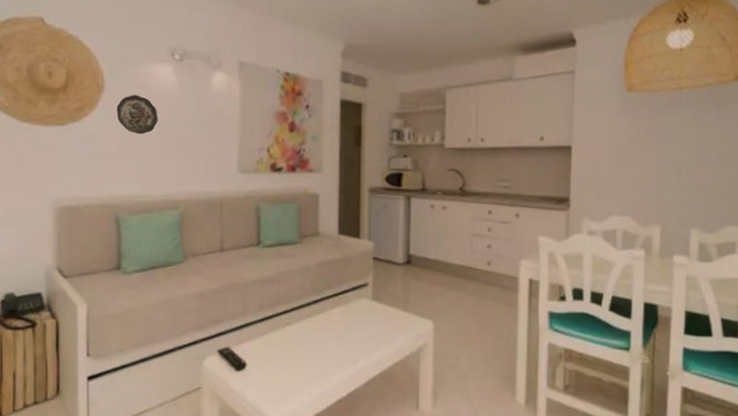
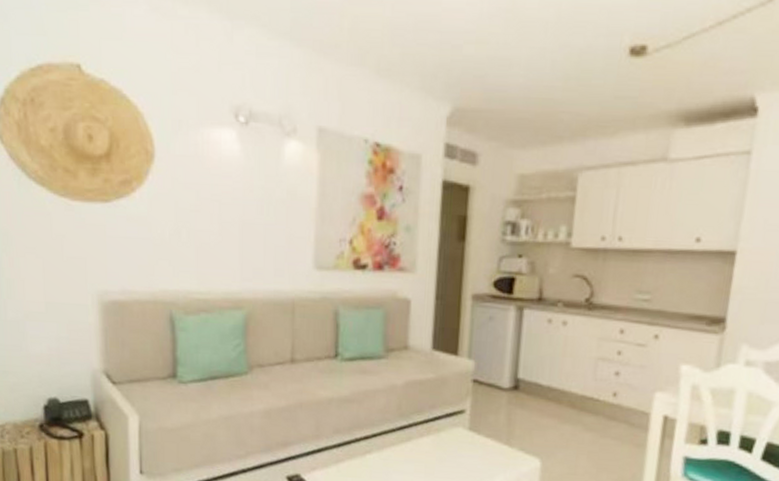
decorative plate: present [116,95,158,135] -> none [169,166,219,217]

